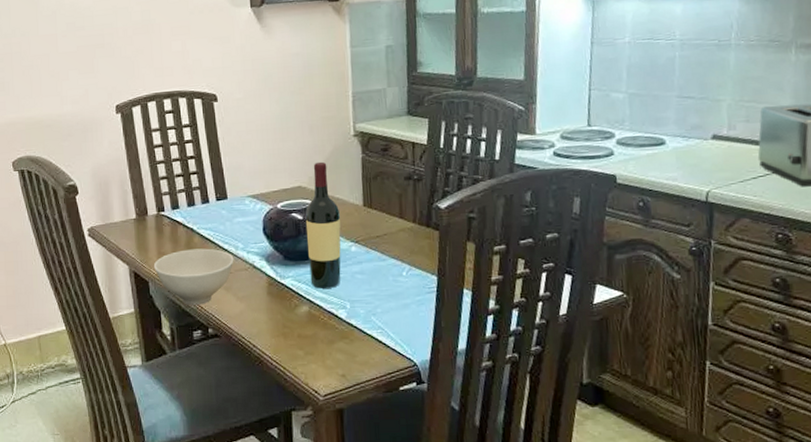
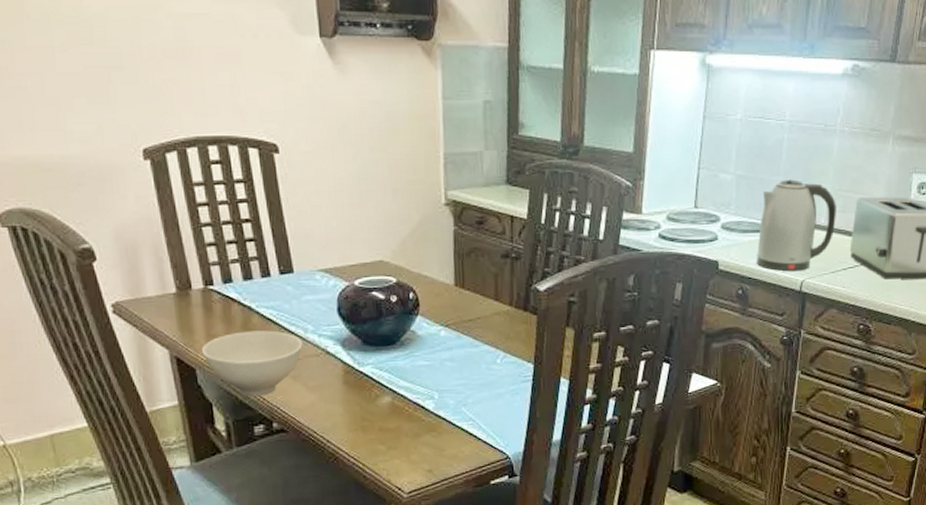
wine bottle: present [305,161,341,289] -> none [387,233,429,377]
kettle: none [656,93,740,183] -> present [757,179,836,272]

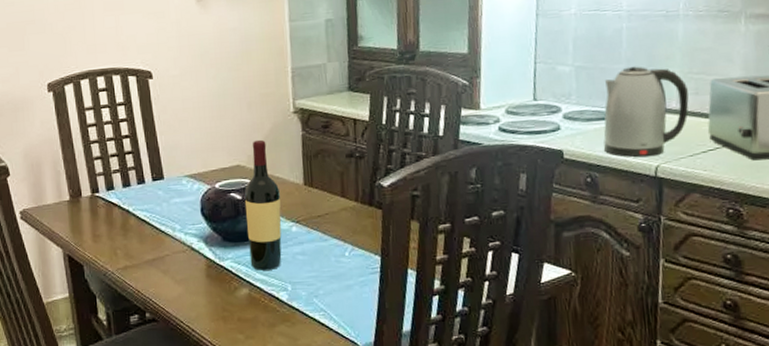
bowl: present [201,330,303,396] -> none [88,230,172,289]
wine bottle: none [387,233,429,377] -> present [244,139,282,270]

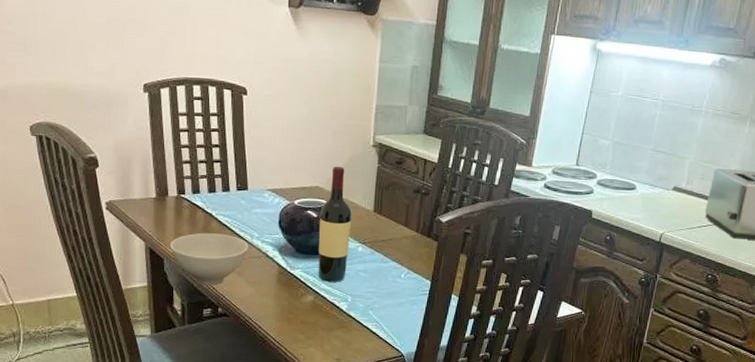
bowl: none [88,230,172,289] -> present [169,233,249,285]
kettle: present [603,66,689,157] -> none [624,148,697,225]

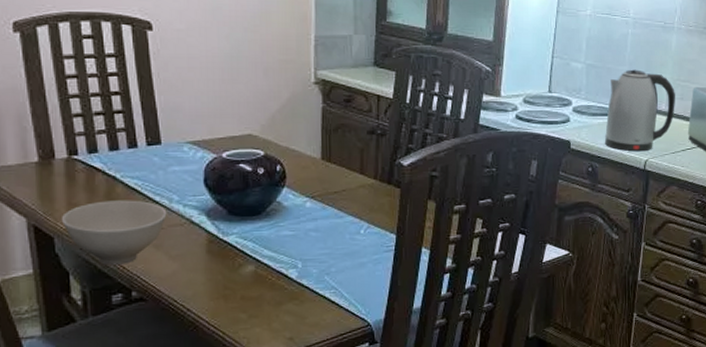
wine bottle: present [318,166,352,282] -> none [255,109,296,247]
kettle: none [624,148,697,225] -> present [605,69,675,152]

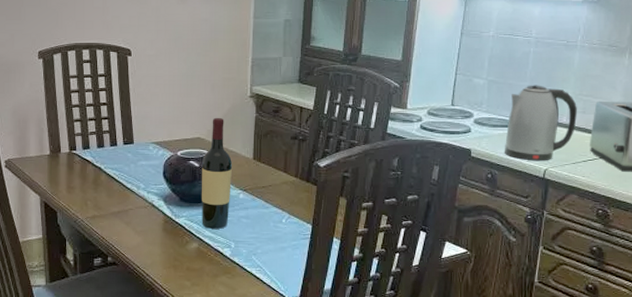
bowl: present [61,200,167,265] -> none [62,186,135,235]
wine bottle: none [255,109,296,247] -> present [201,117,233,229]

